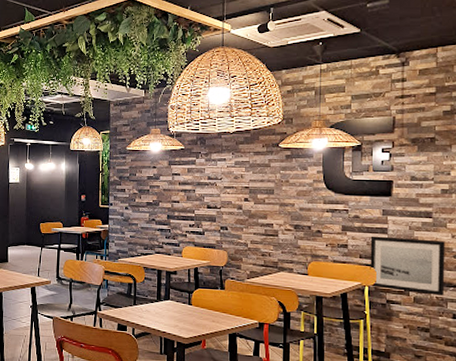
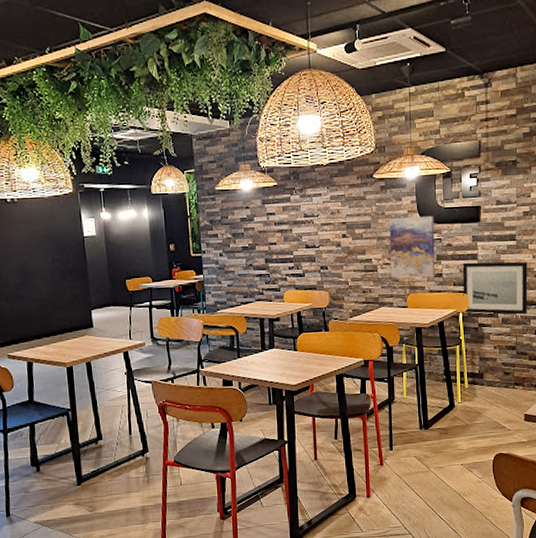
wall art: none [292,186,341,248] -> present [389,215,436,278]

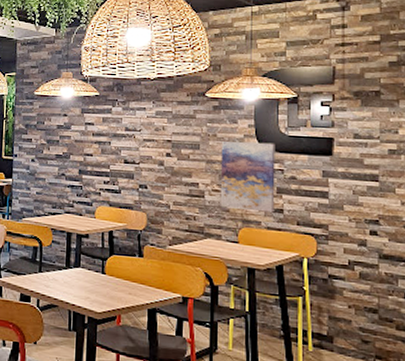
wall art: present [462,261,528,315] -> none [309,200,395,272]

